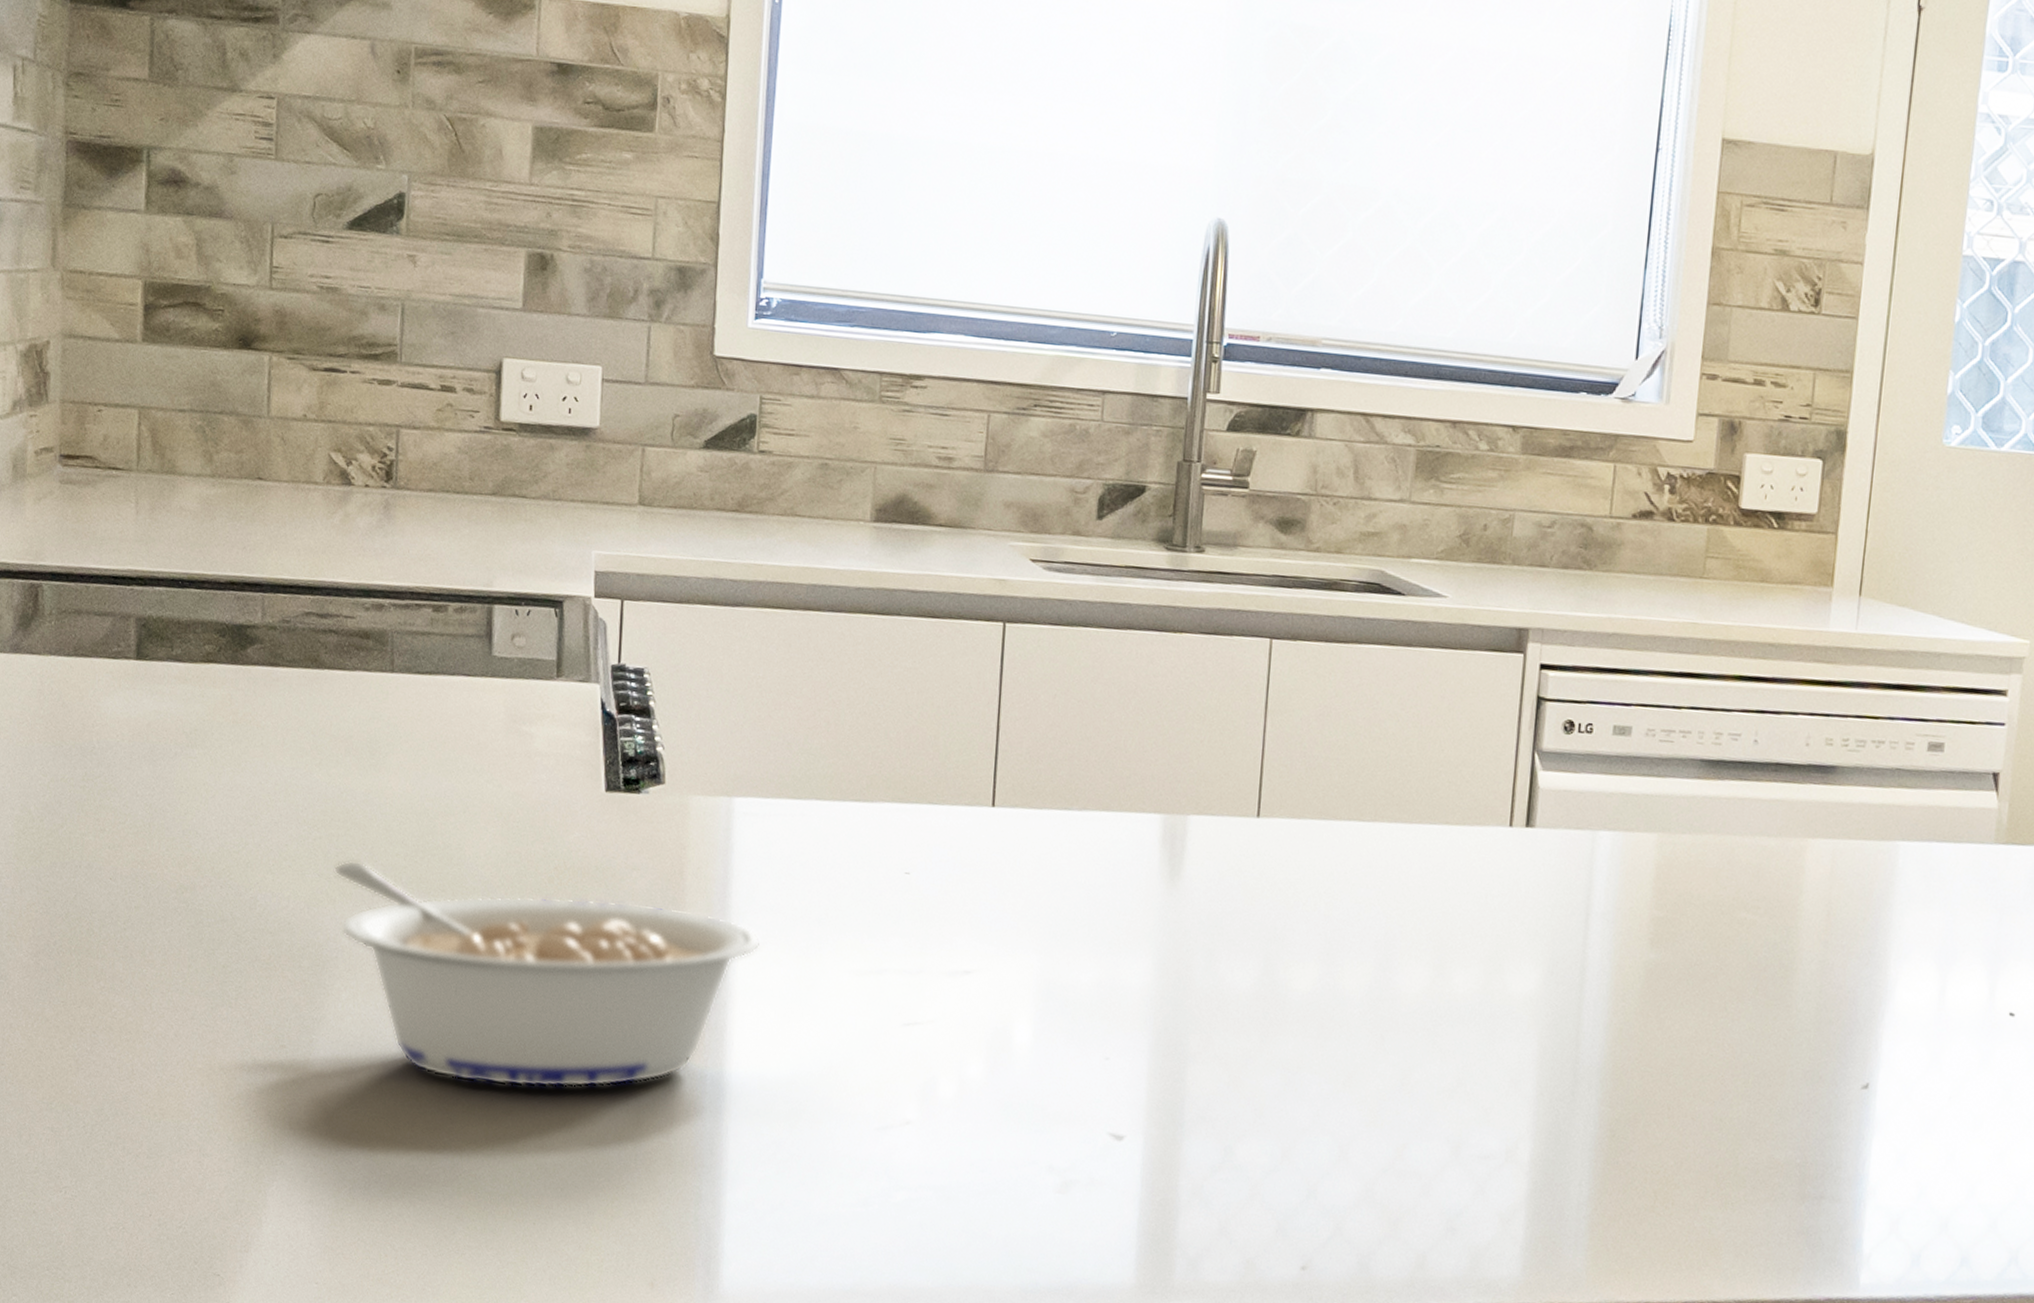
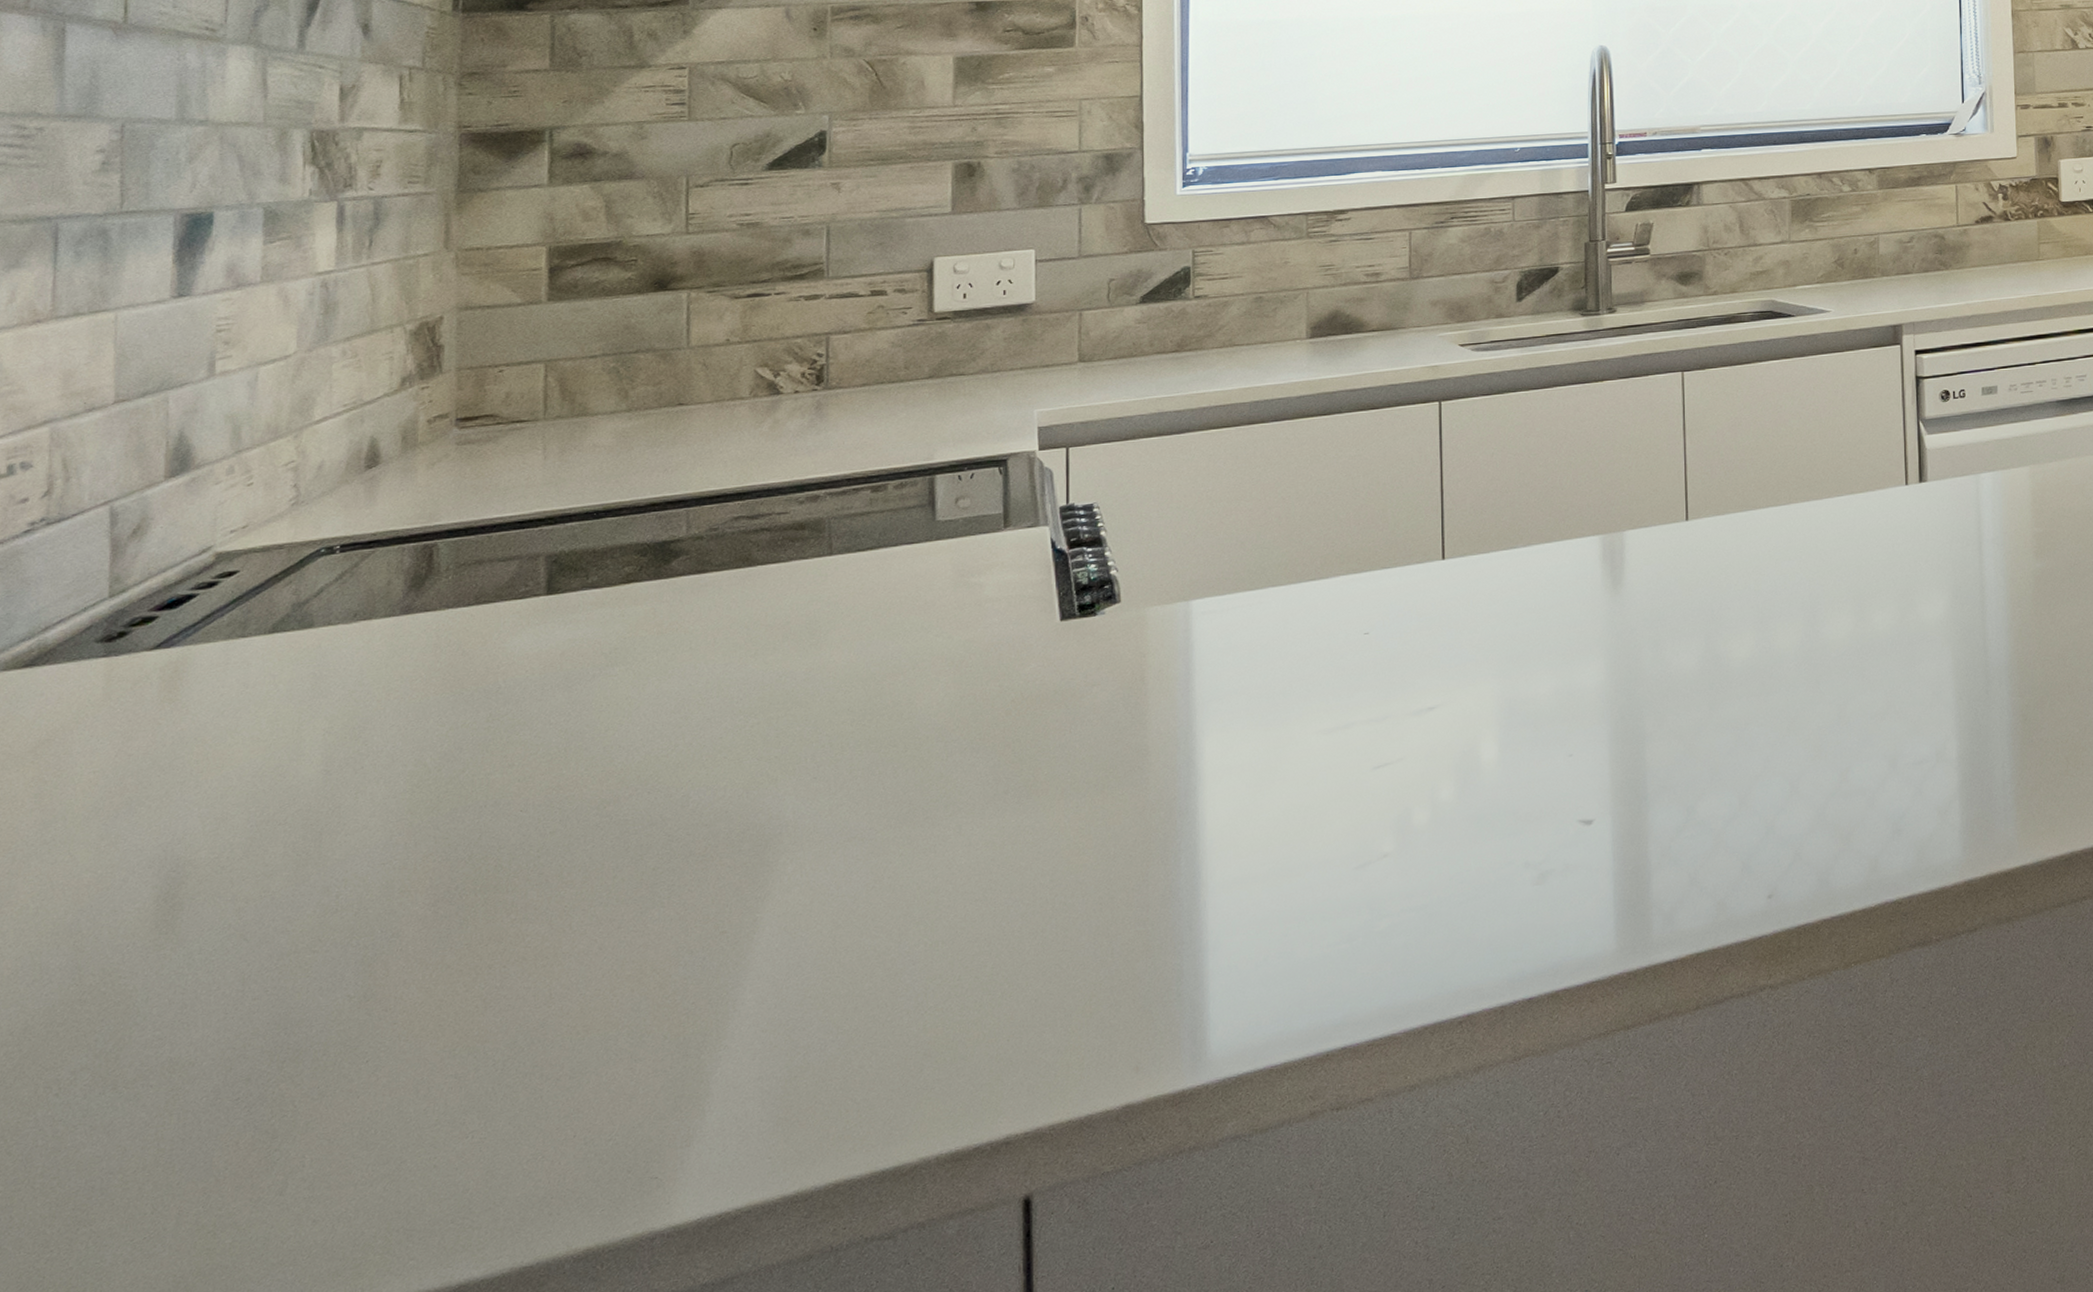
legume: present [334,860,761,1088] -> none [775,710,1227,923]

